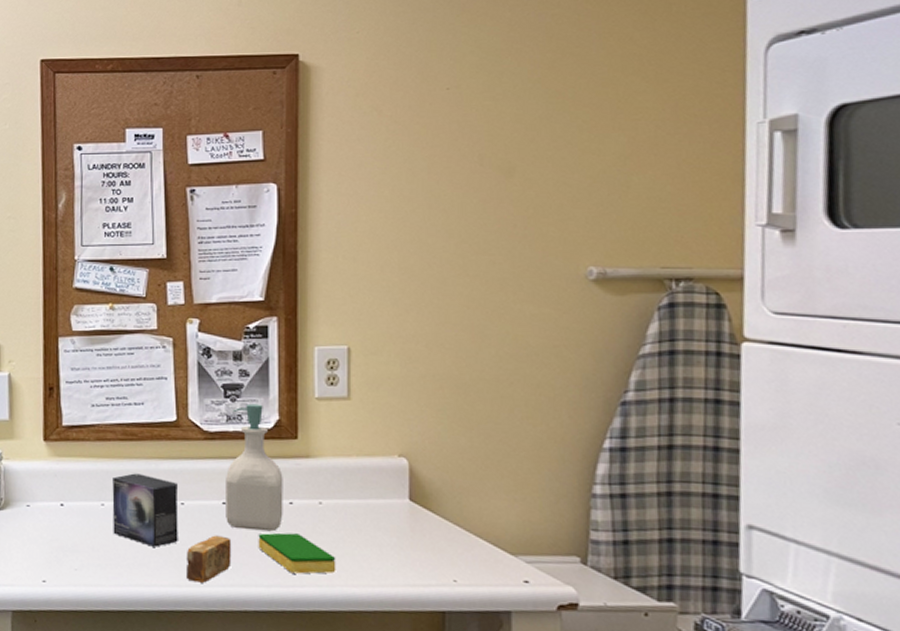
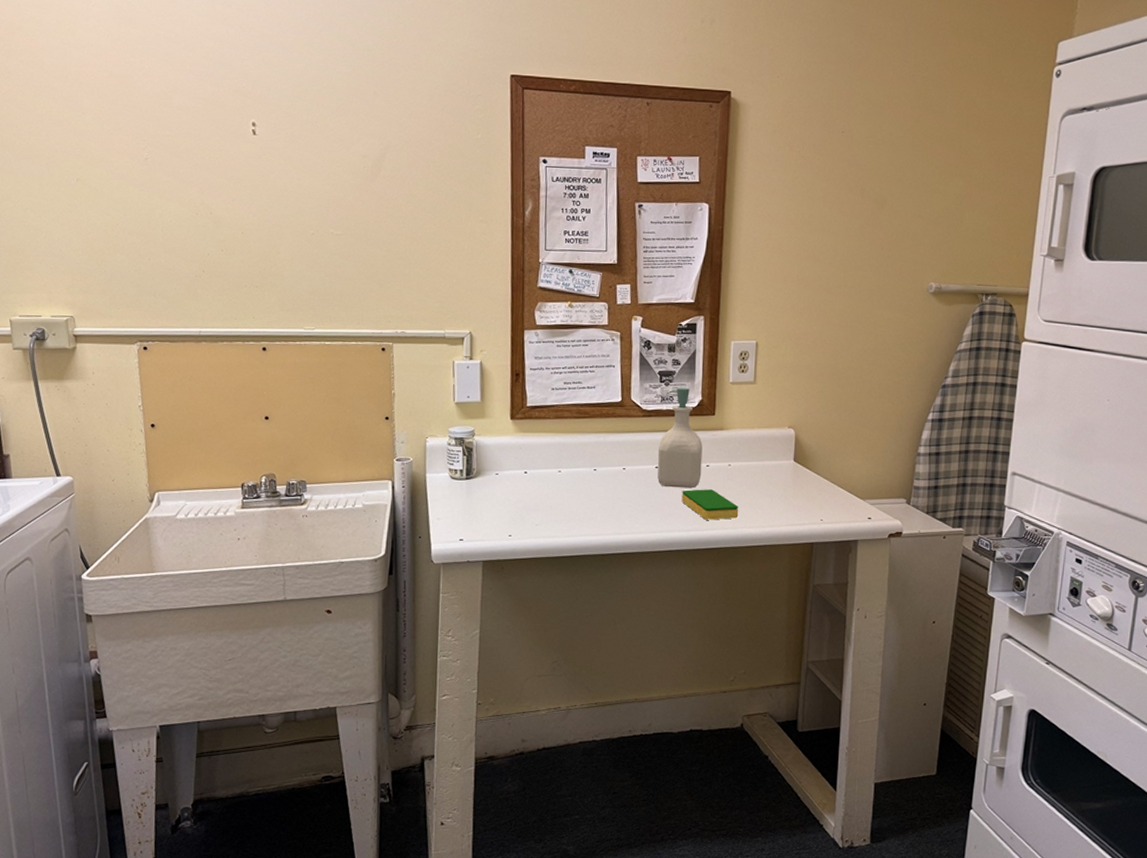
small box: present [112,473,179,547] -> none [567,445,621,504]
soap bar: present [185,535,232,583] -> none [625,493,662,531]

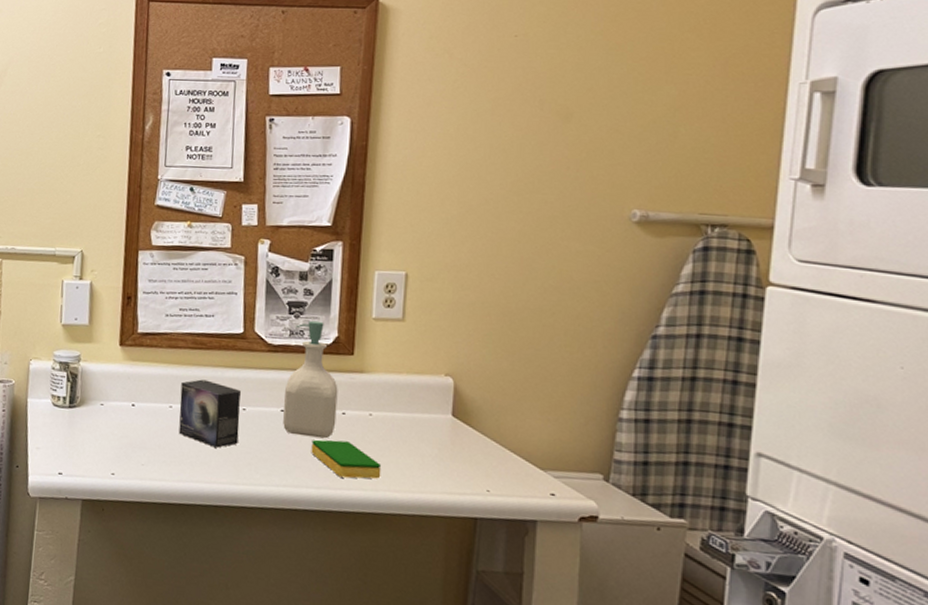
small box: none [567,445,621,504] -> present [178,379,241,448]

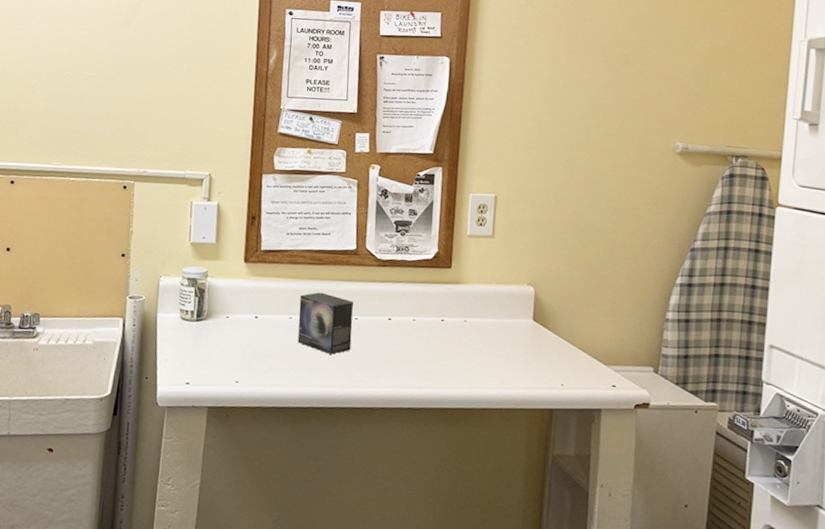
soap bottle: present [283,320,338,439] -> none [390,238,438,344]
dish sponge: present [311,439,382,479] -> none [414,344,475,378]

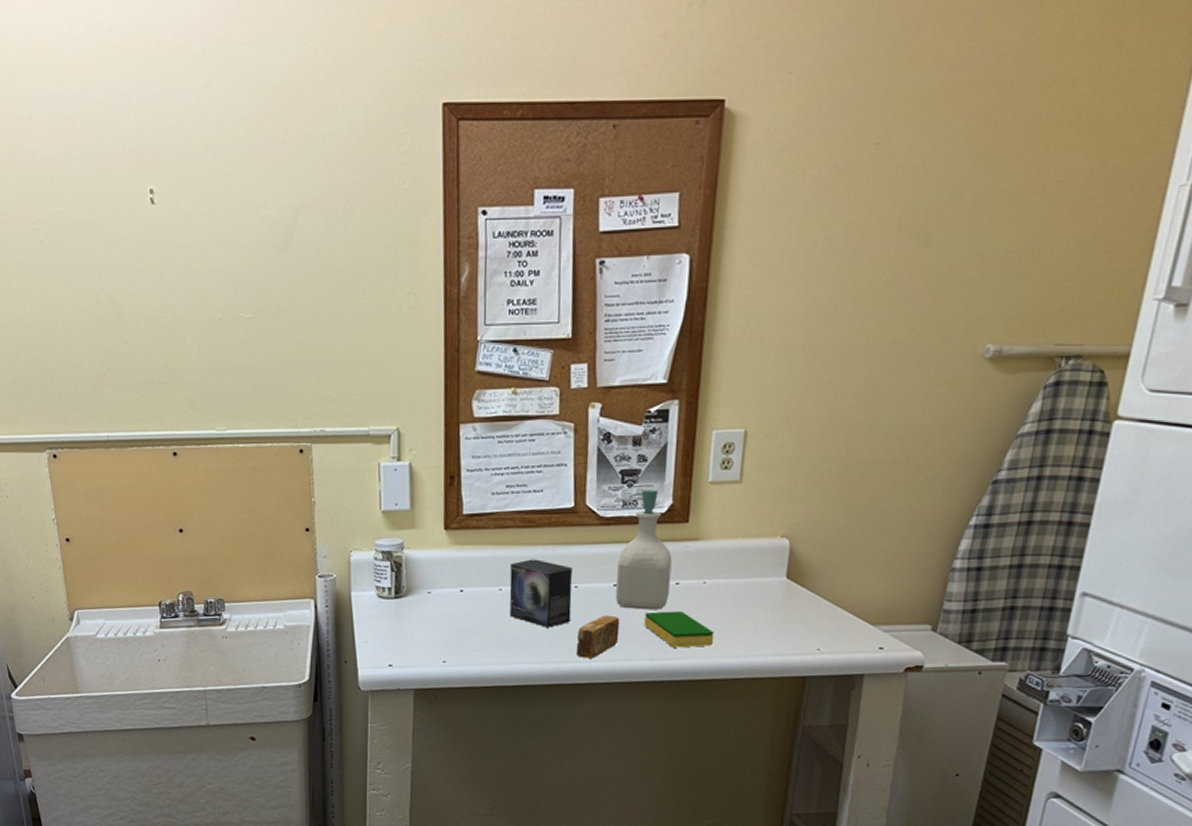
soap bar: none [354,345,394,385] -> present [575,615,620,658]
soap bottle: none [390,238,438,344] -> present [616,489,672,610]
dish sponge: none [414,344,475,378] -> present [644,611,715,648]

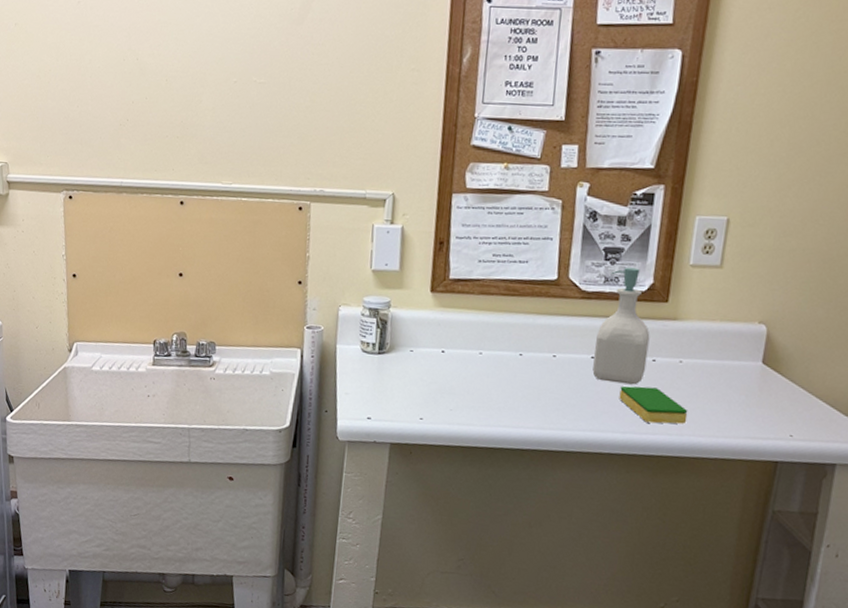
small box: present [509,559,572,628] -> none [488,326,552,394]
soap bar: present [575,615,620,658] -> none [550,385,596,427]

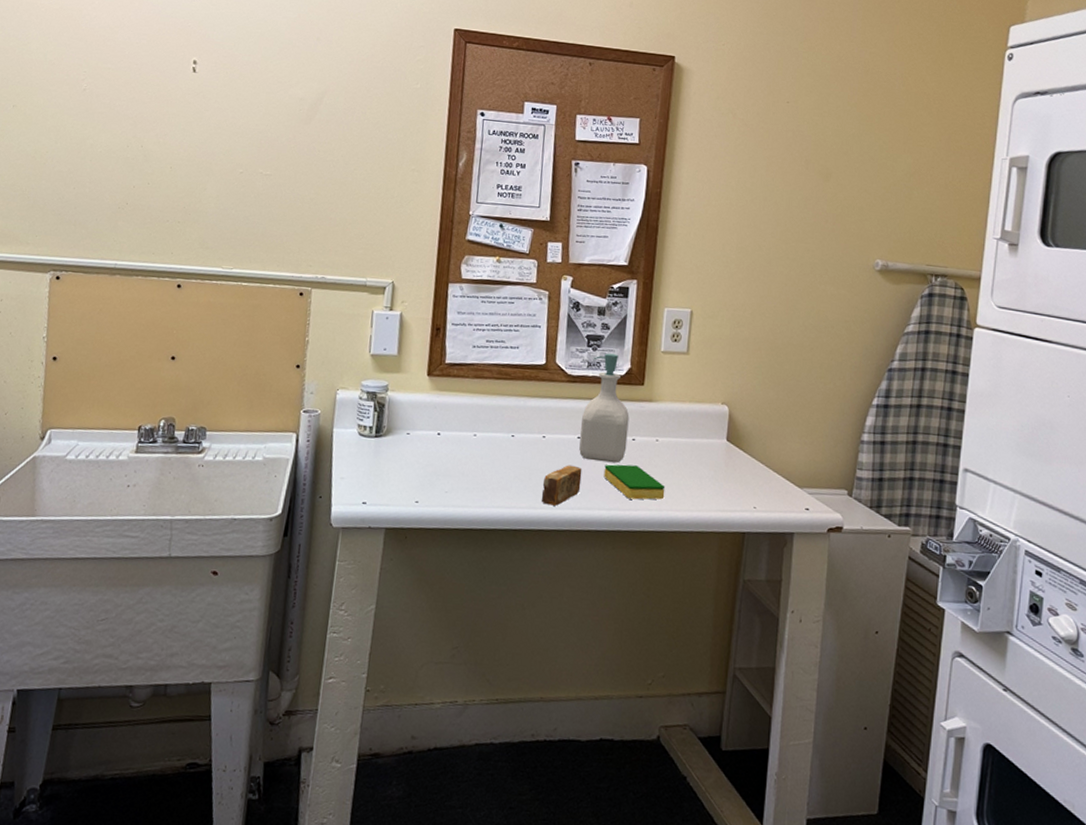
soap bar: none [550,385,596,427] -> present [541,465,582,506]

